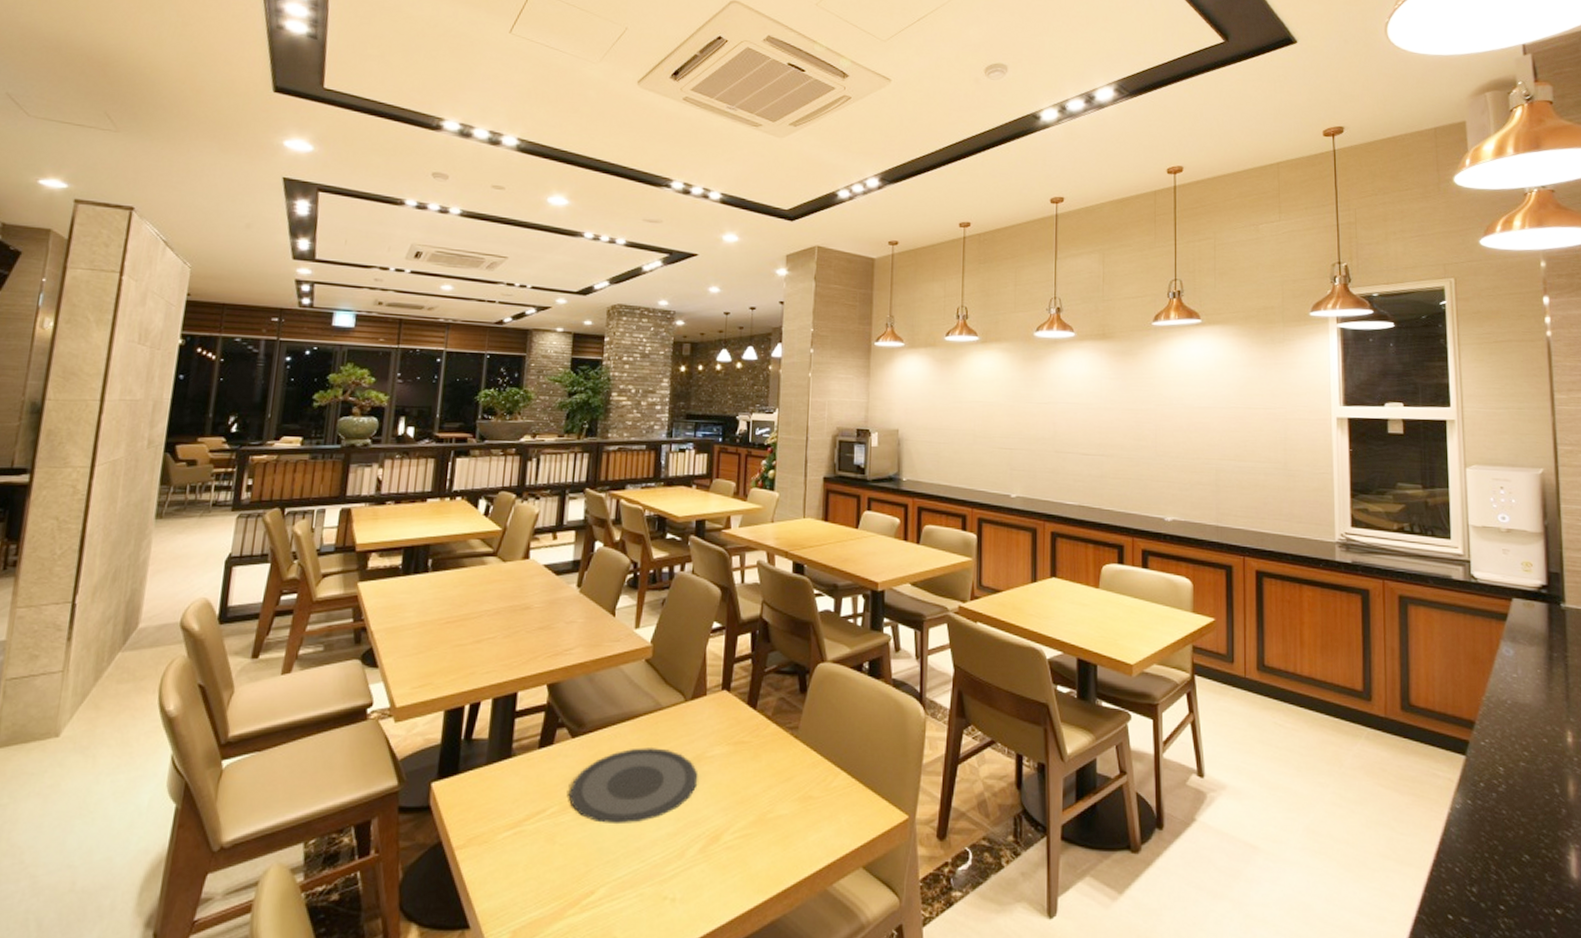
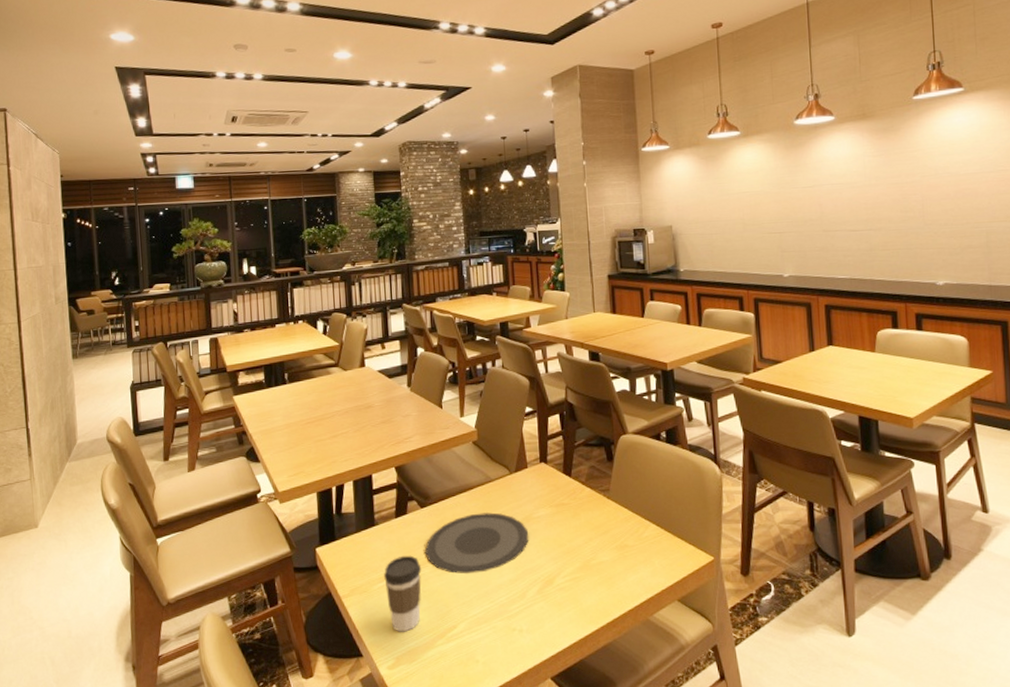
coffee cup: none [512,797,562,897] -> present [384,555,422,632]

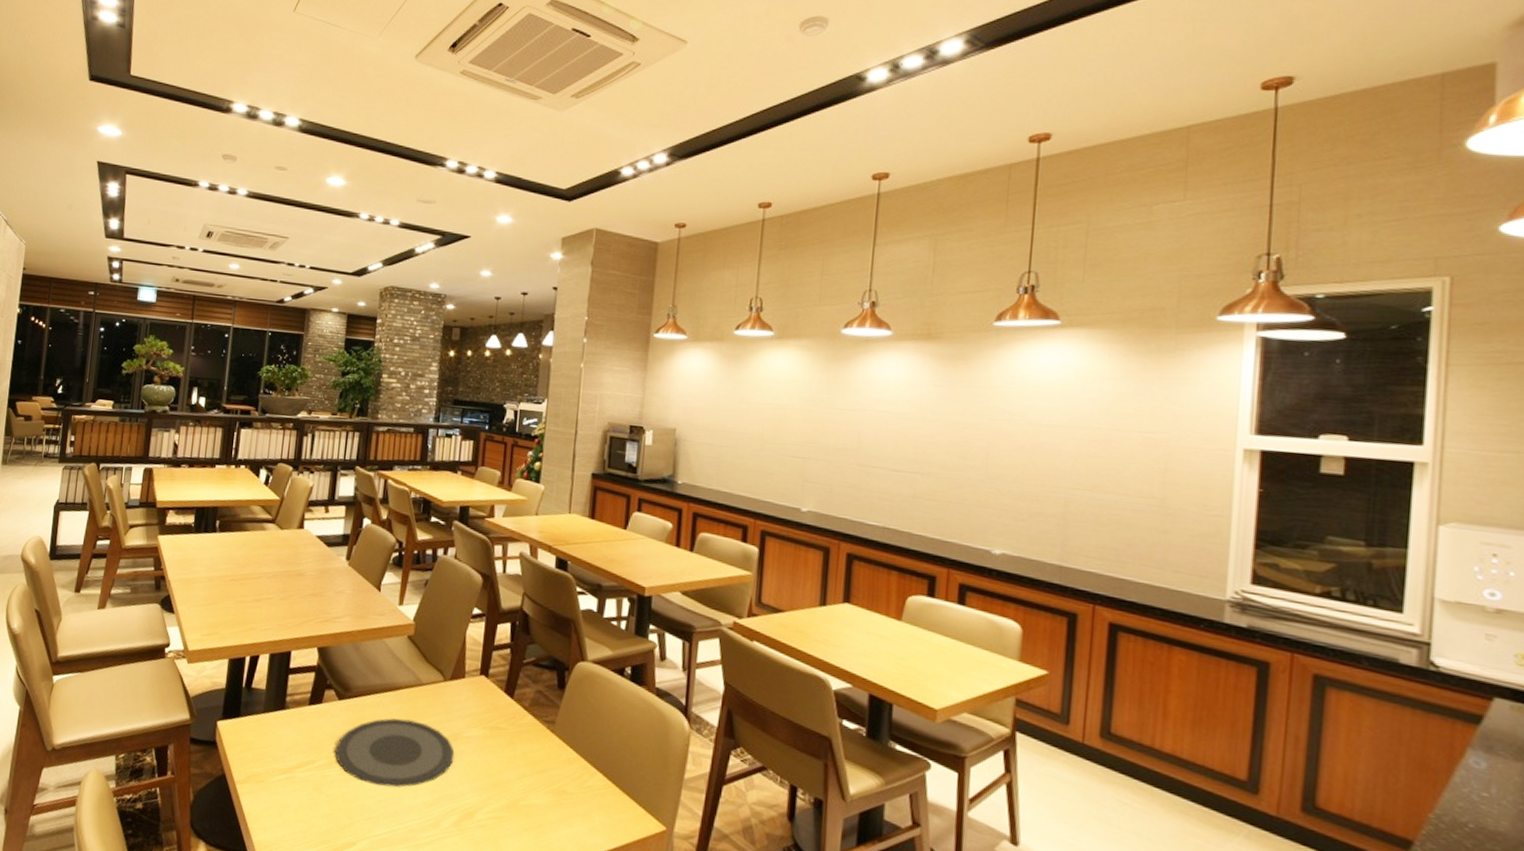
coffee cup: present [384,555,422,632] -> none [285,749,328,837]

